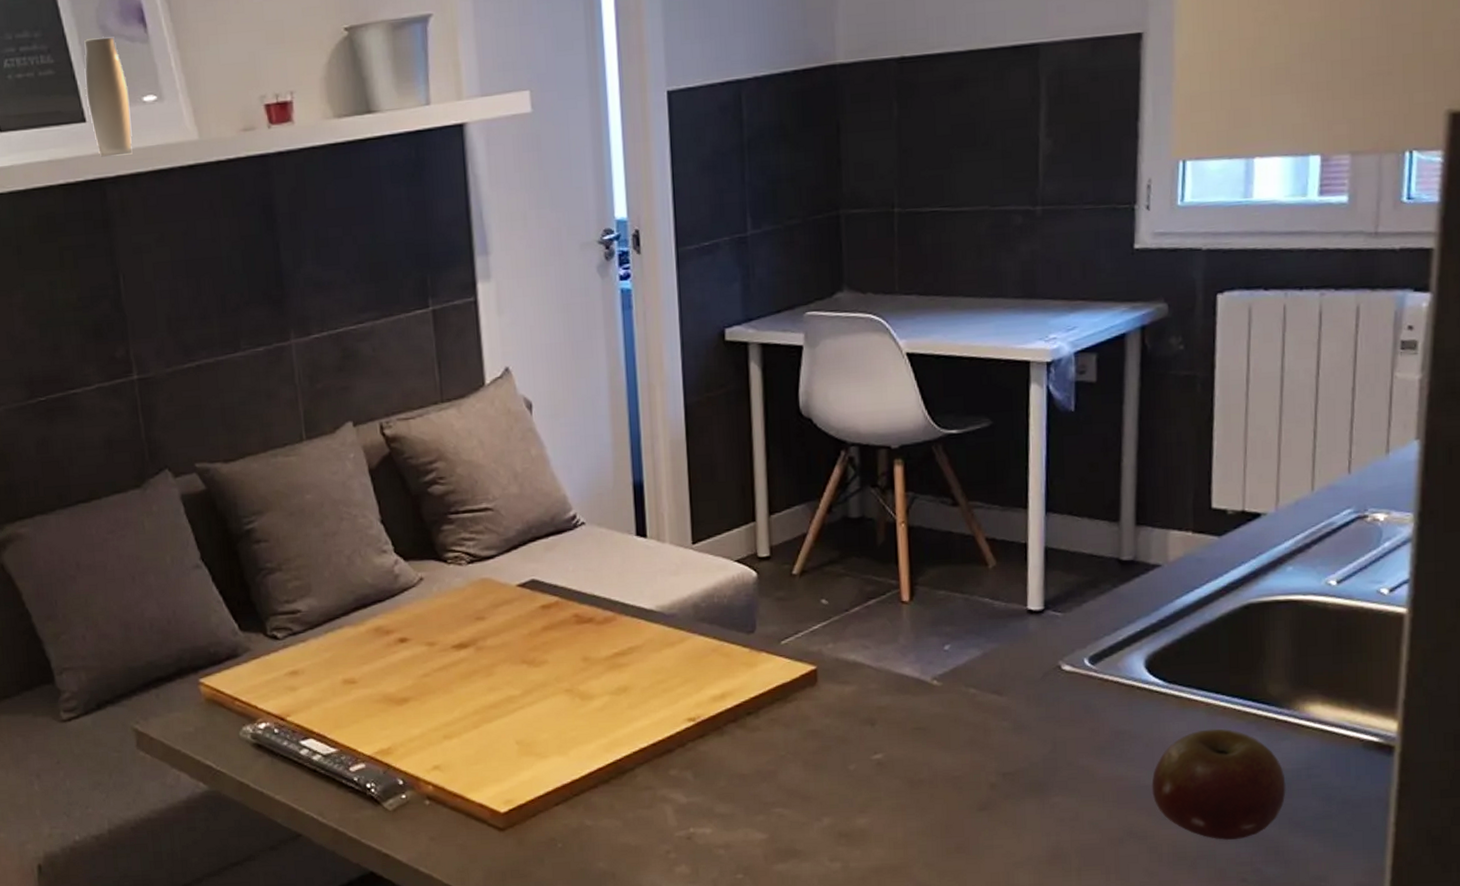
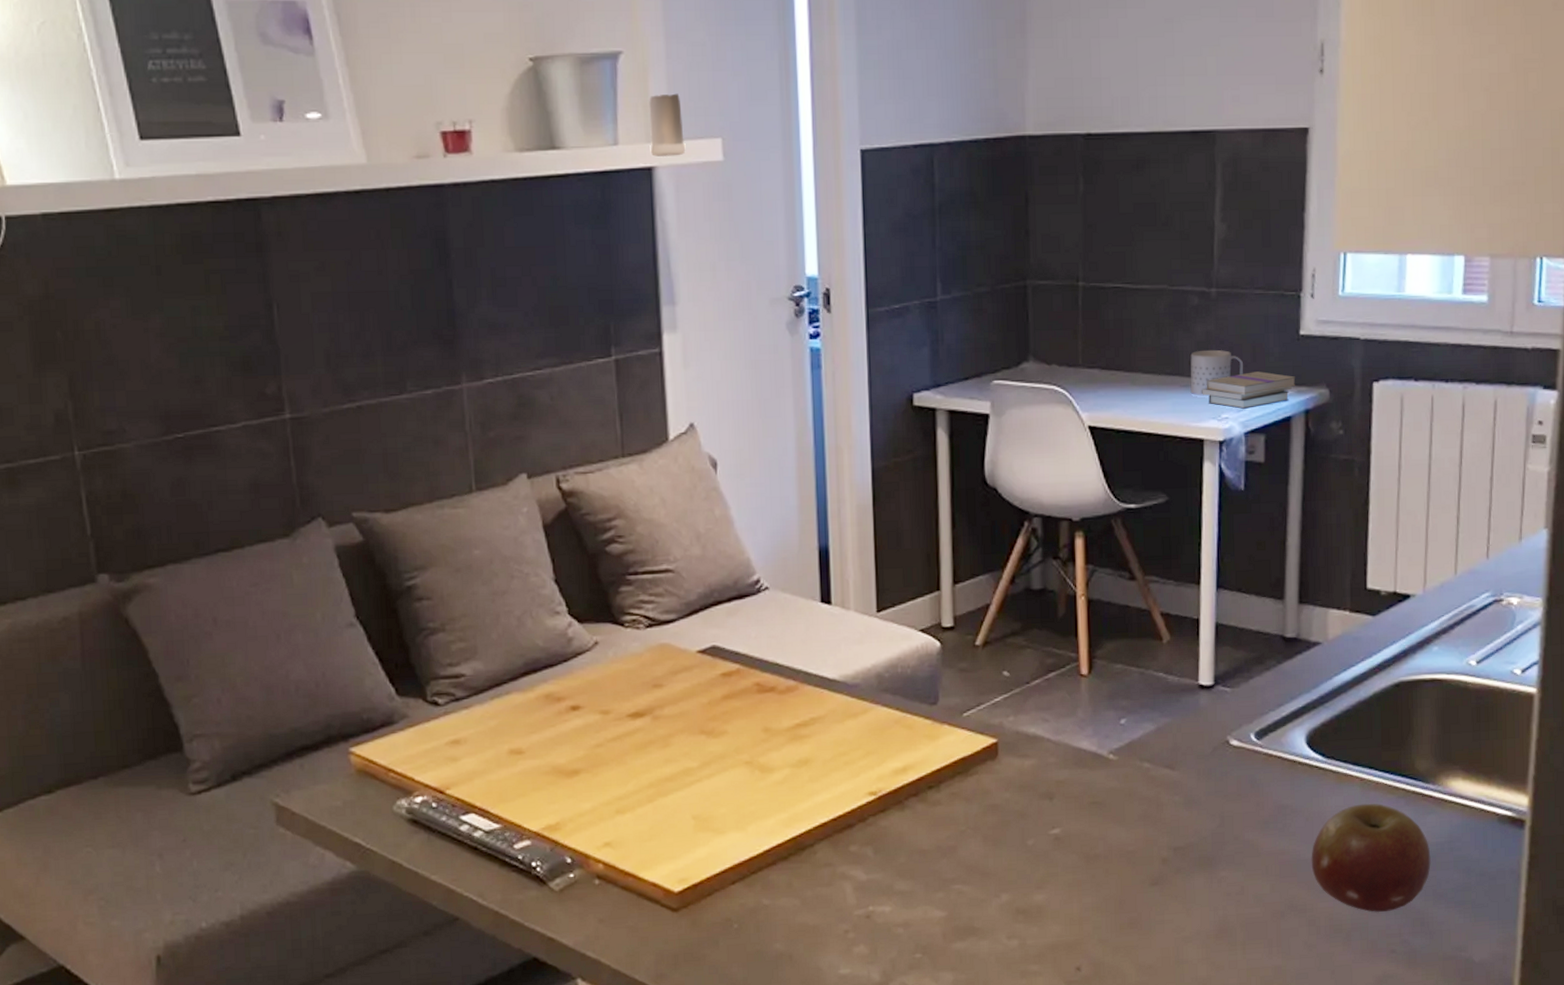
vase: present [84,37,132,157] -> none [241,46,292,175]
candle: none [458,50,494,113] -> present [649,93,685,157]
mug: none [1014,269,1073,317] -> present [1190,349,1244,396]
books: none [1027,289,1131,329] -> present [1202,371,1296,410]

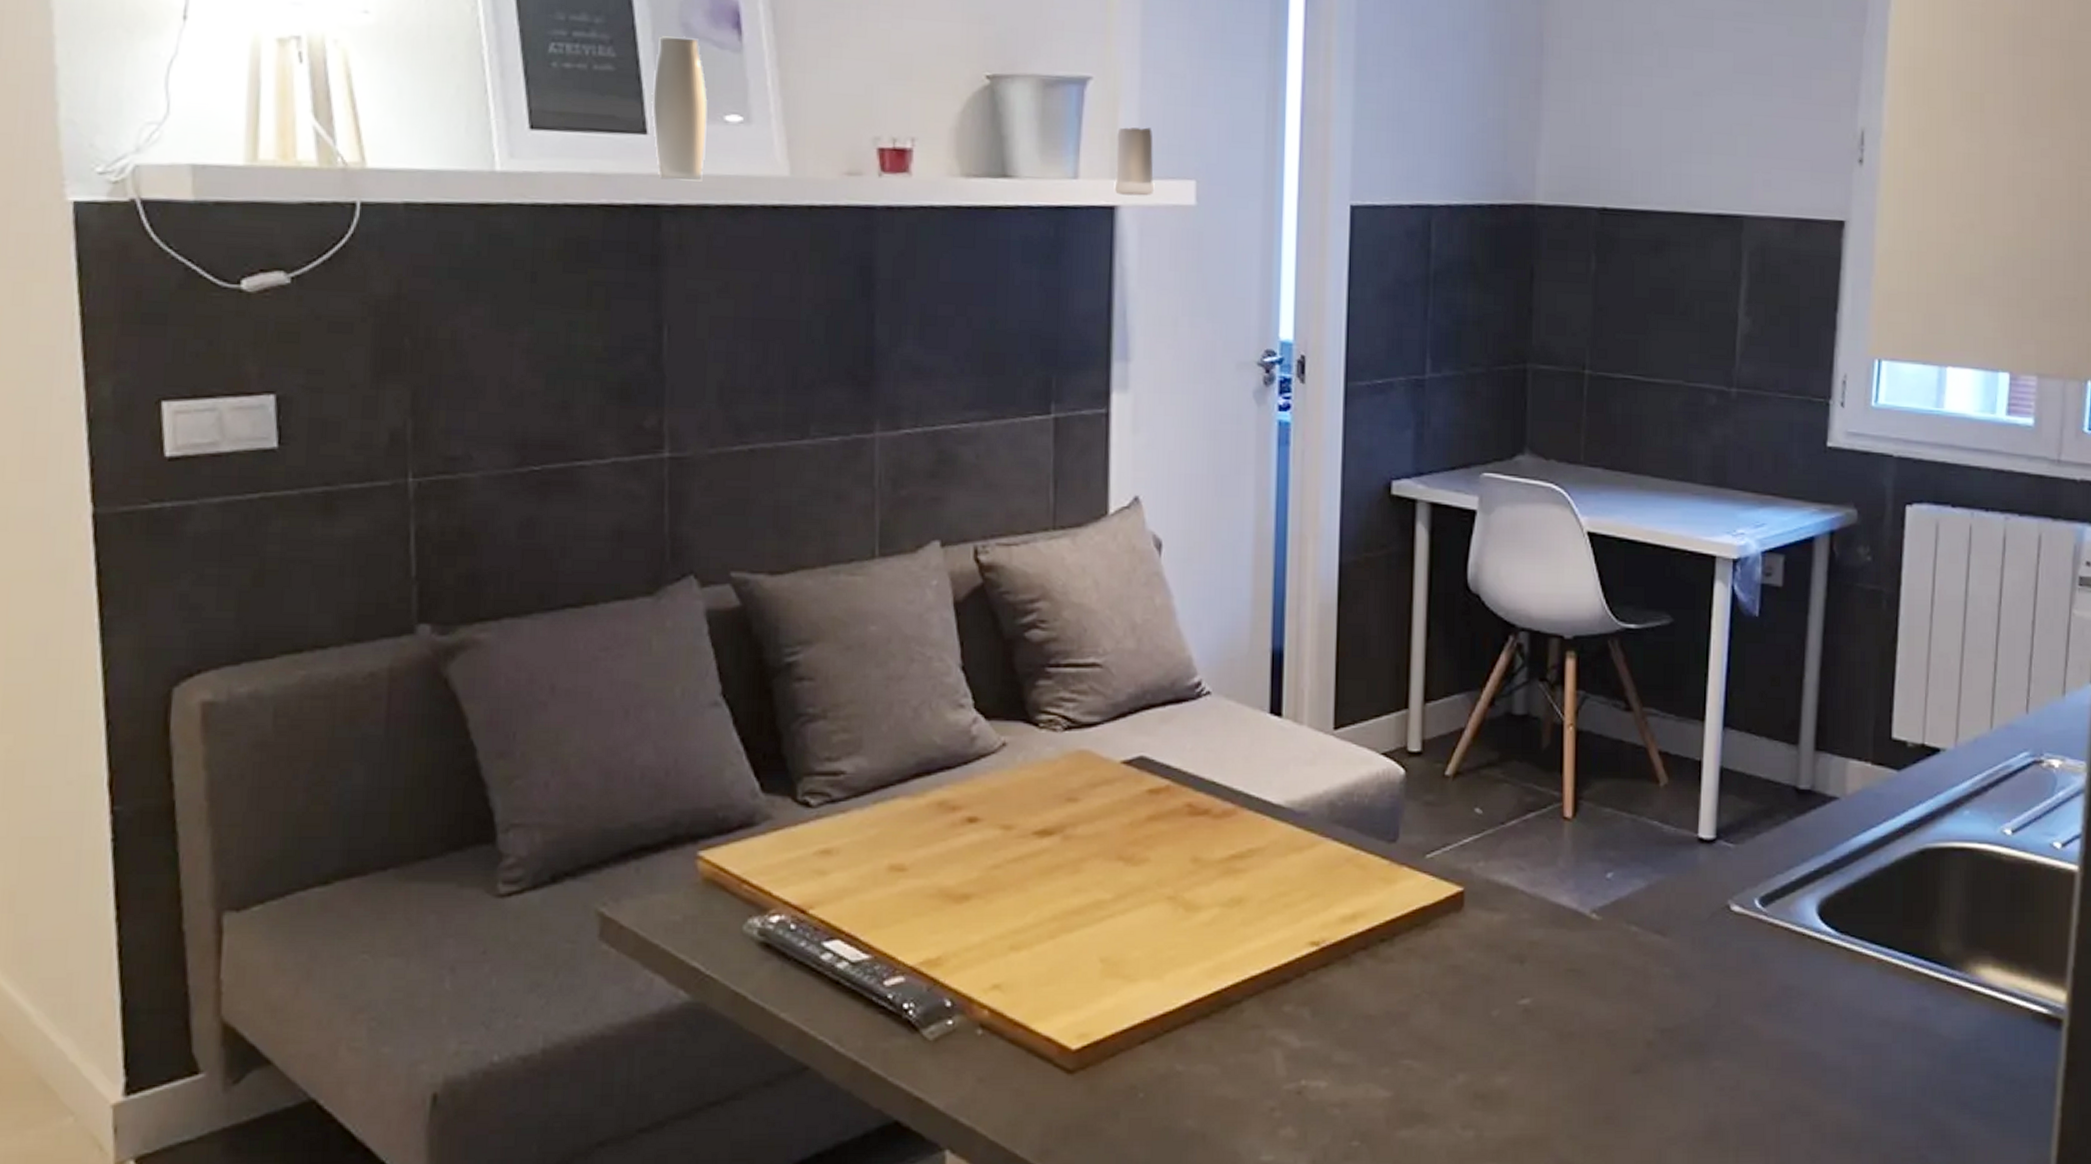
vase: none [241,46,292,175] -> present [652,37,707,180]
mug: present [1190,349,1244,396] -> none [1703,455,1764,507]
books: present [1202,371,1296,410] -> none [1716,484,1821,526]
fruit: present [1311,803,1431,913] -> none [1818,989,1955,1121]

